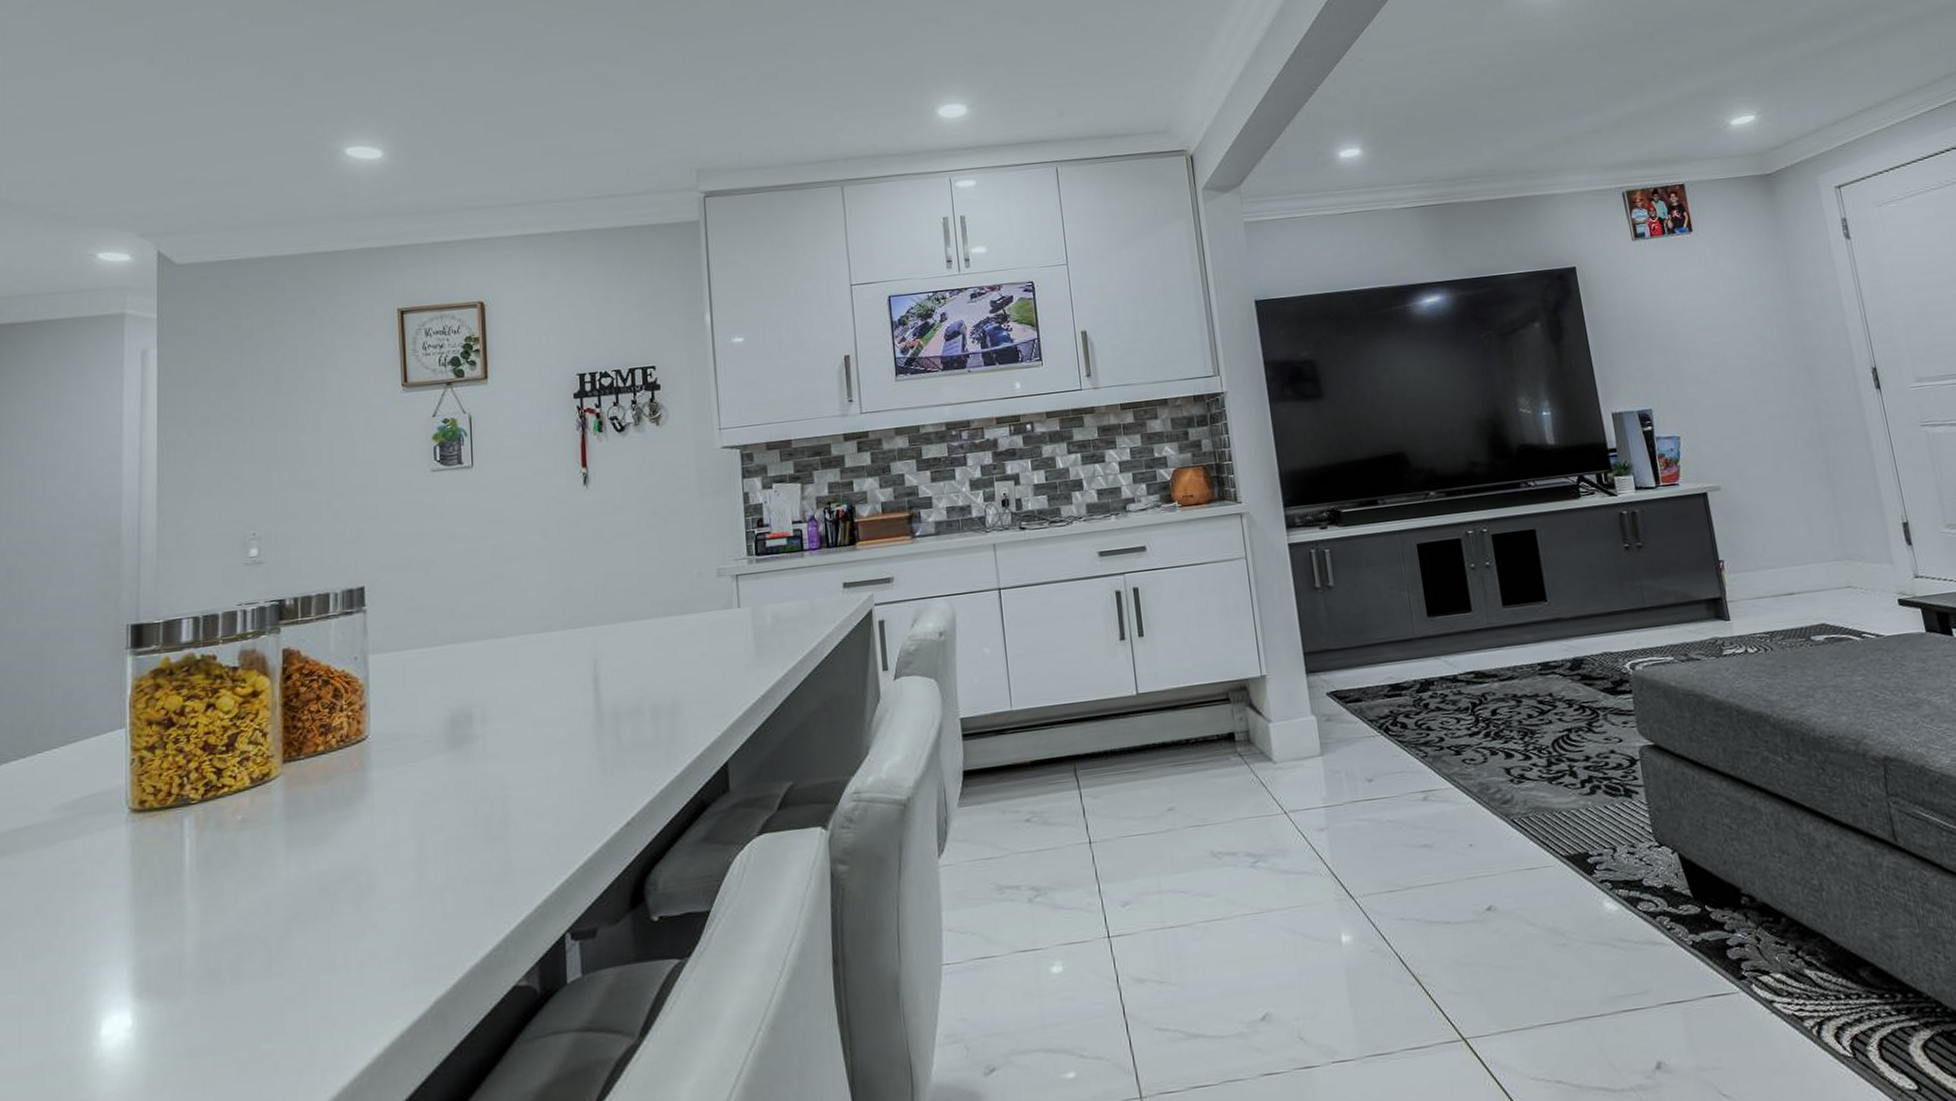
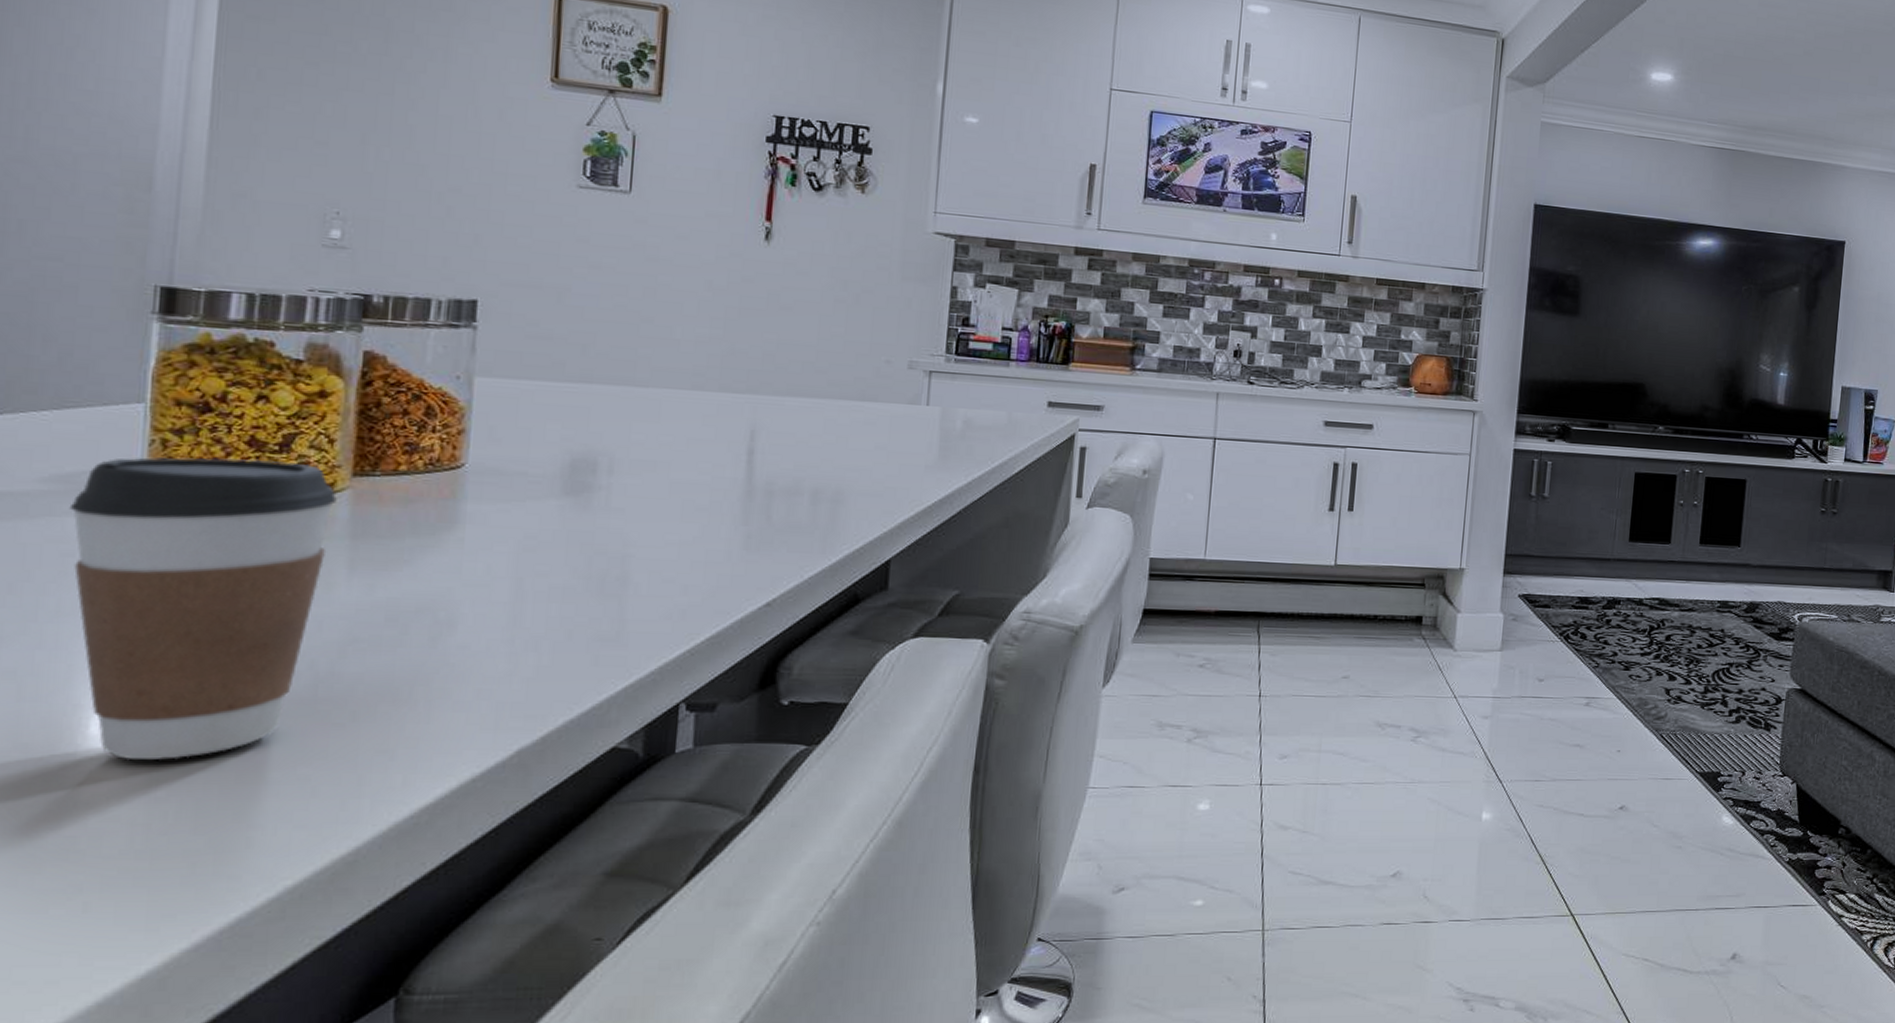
coffee cup: none [76,758,273,1057] -> present [69,457,337,761]

